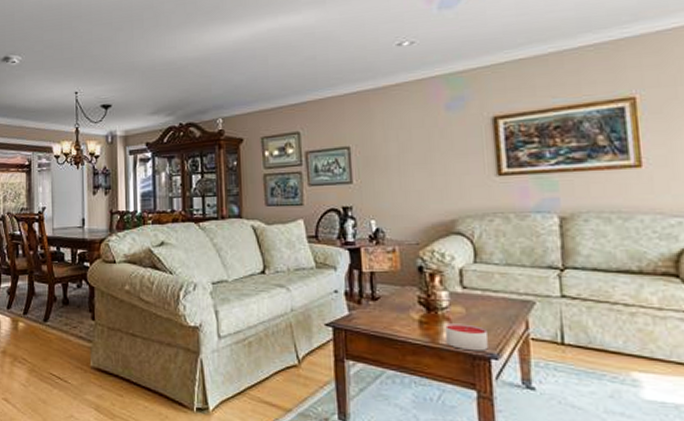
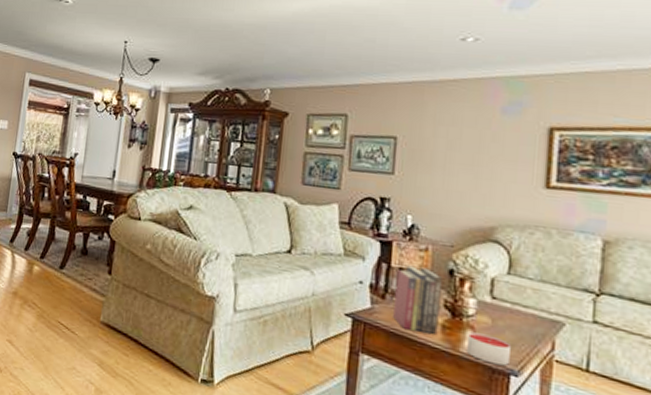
books: none [369,268,416,332] -> present [393,265,442,335]

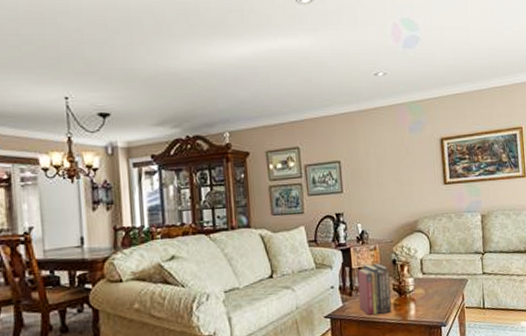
candle: present [467,332,512,366] -> none [412,301,440,323]

